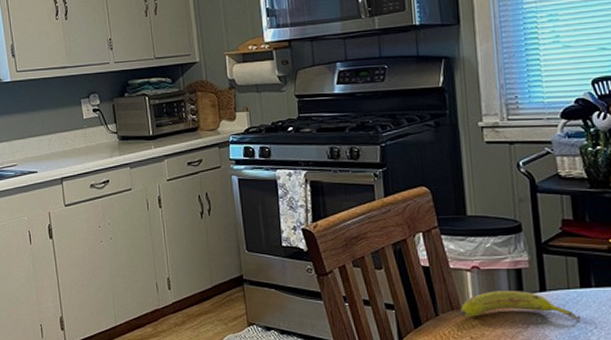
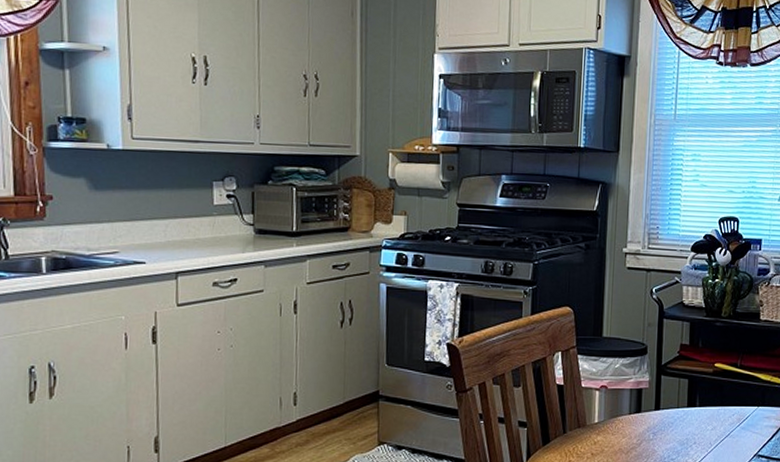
fruit: present [460,291,581,321] -> none [585,409,685,437]

